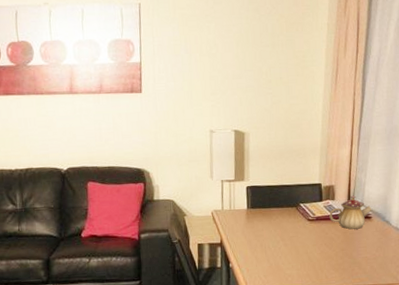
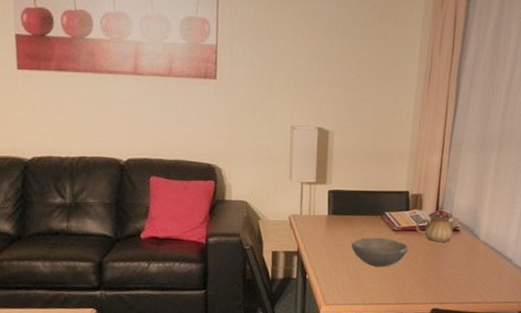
bowl: none [269,227,324,255] -> present [351,237,409,267]

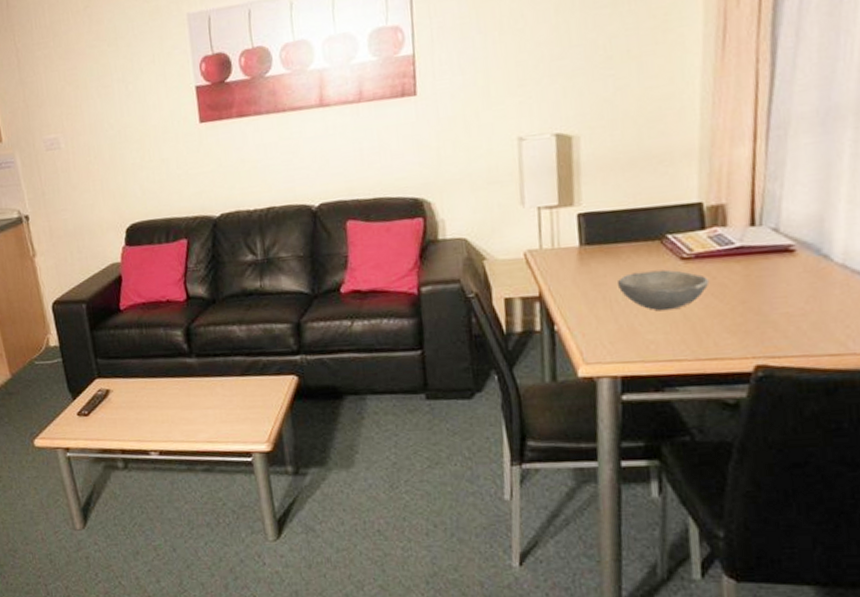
teapot: present [415,206,460,243] -> none [717,217,796,271]

